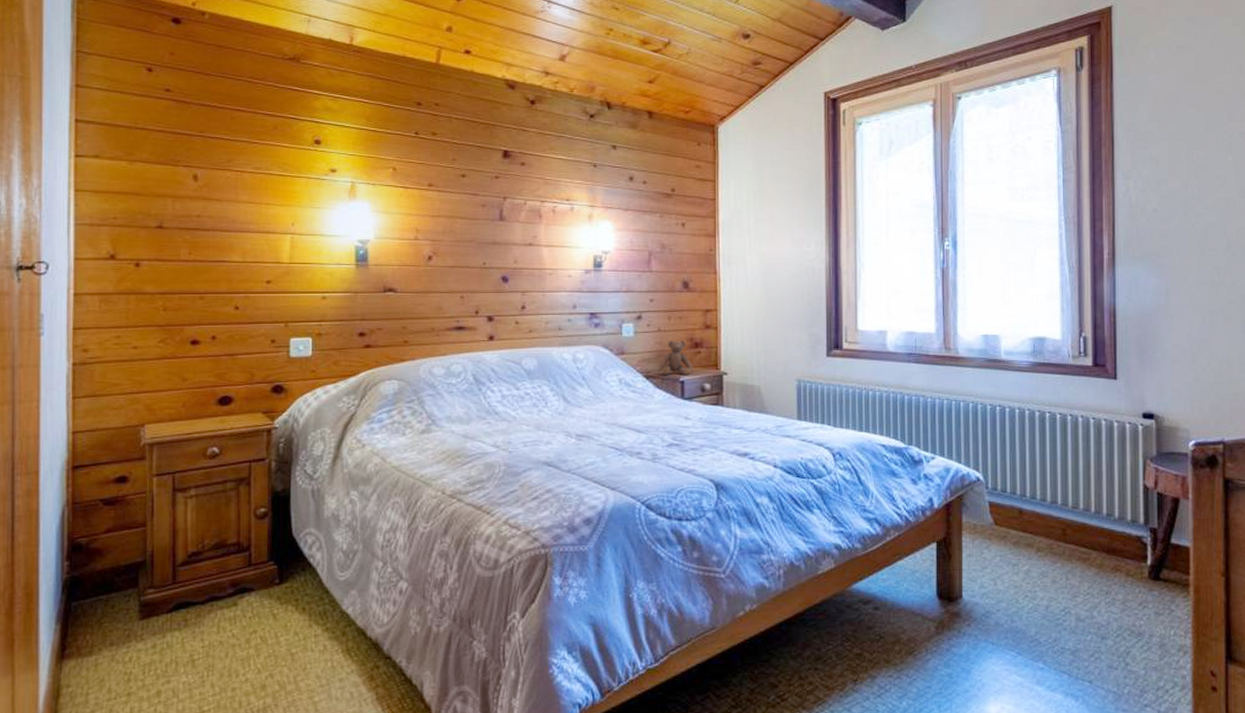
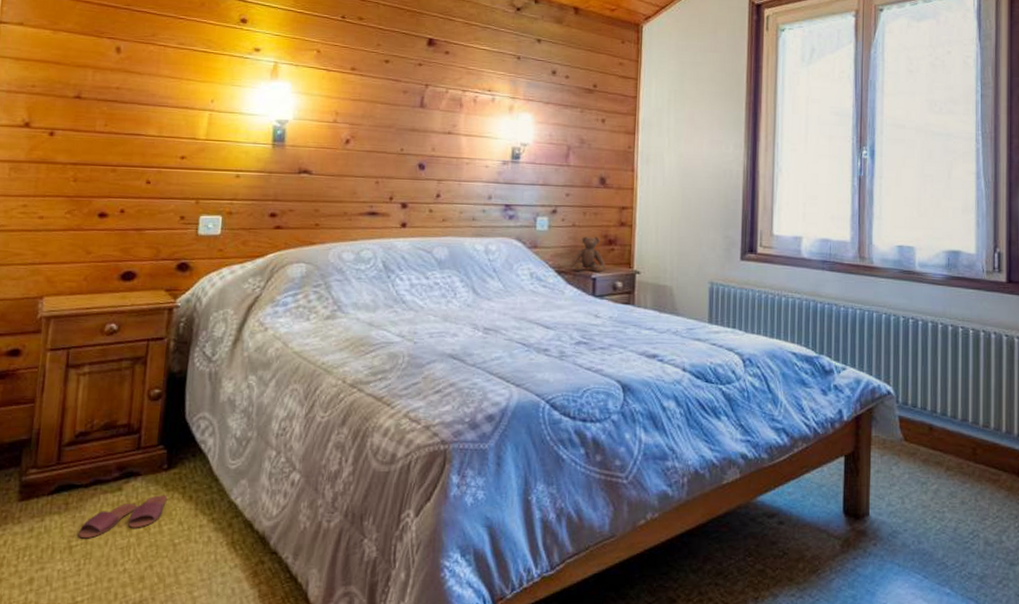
slippers: none [199,608,281,652] -> present [78,495,167,539]

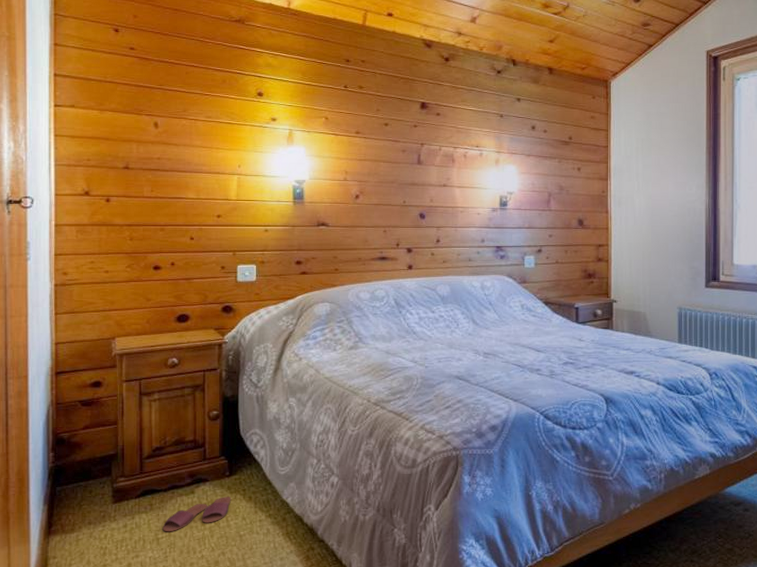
teddy bear: present [570,236,606,273] -> none [555,271,587,303]

